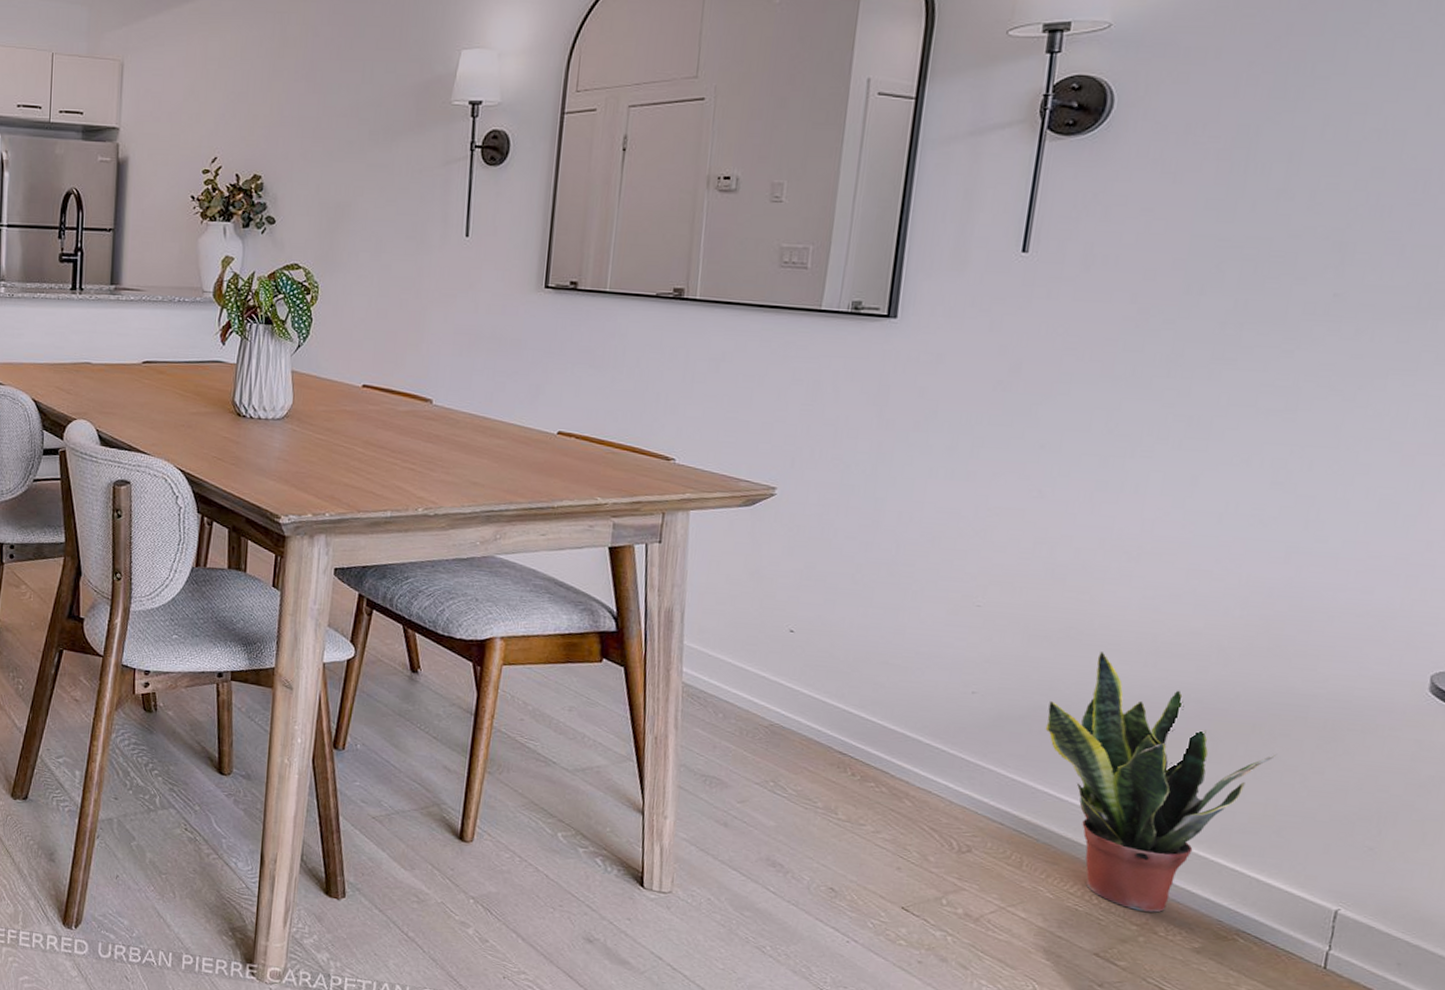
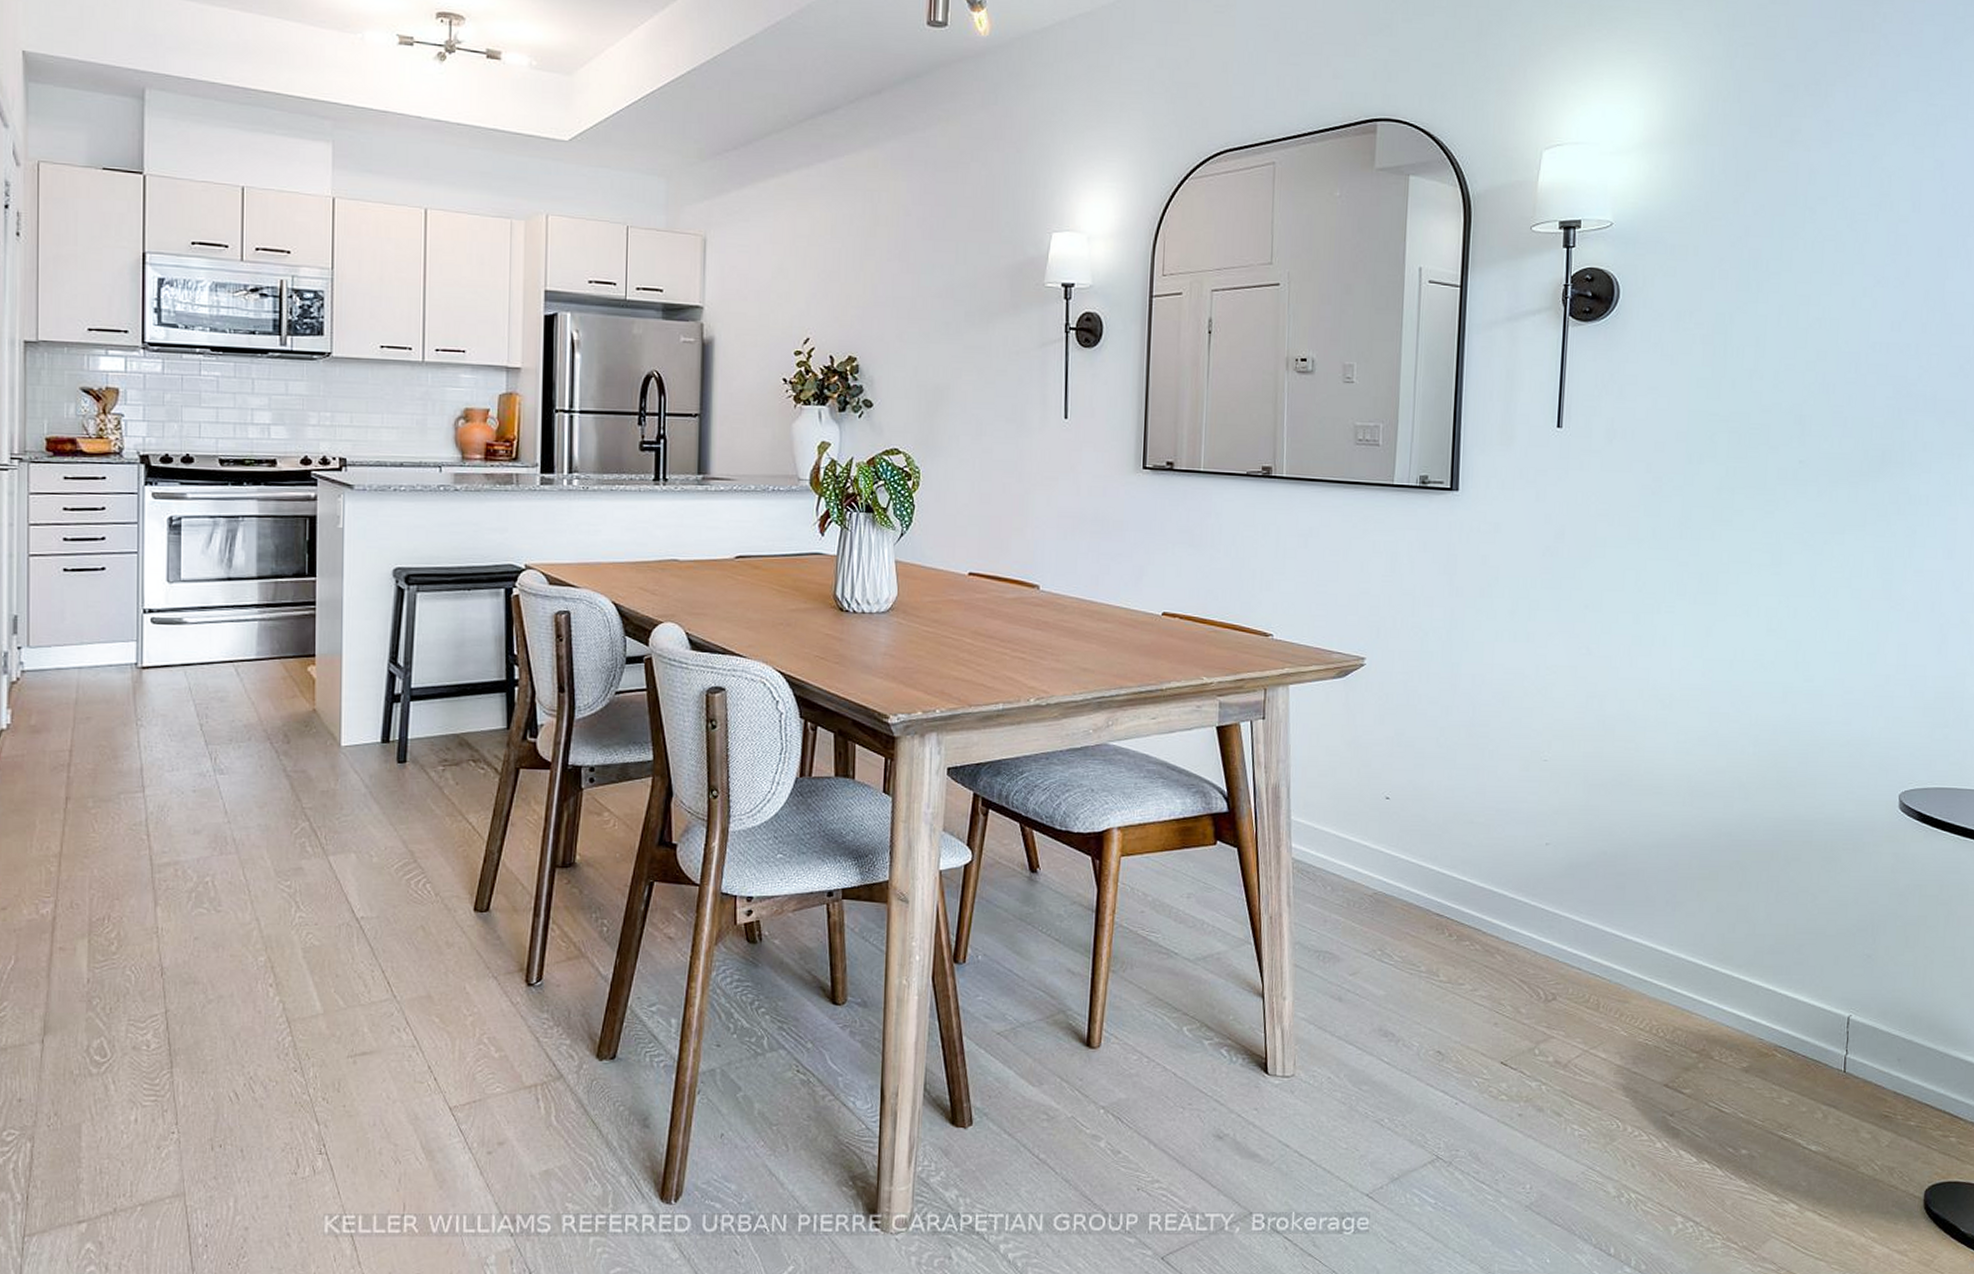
potted plant: present [1045,652,1277,913] -> none [1608,795,1792,1038]

